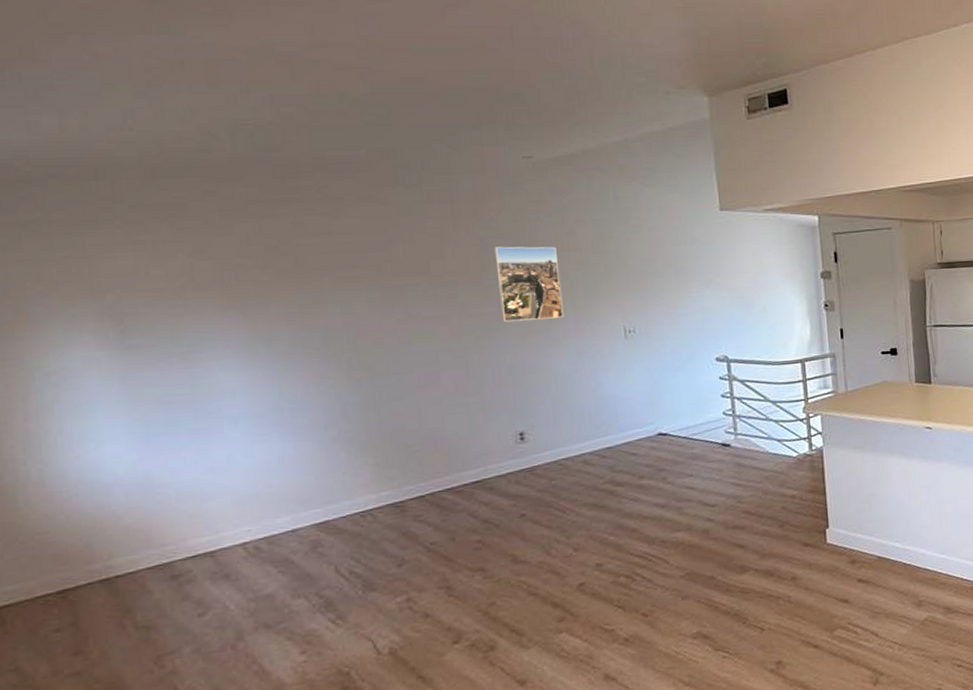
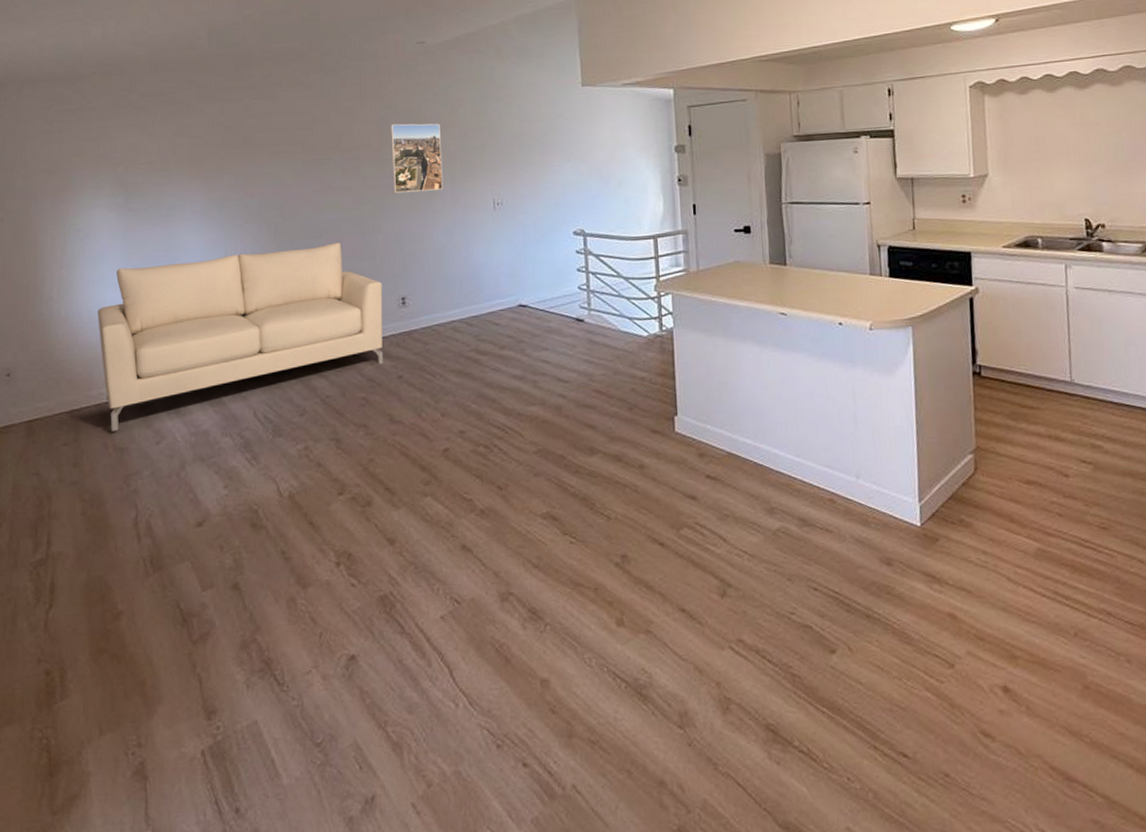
sofa: none [91,377,502,608] -> present [98,243,384,431]

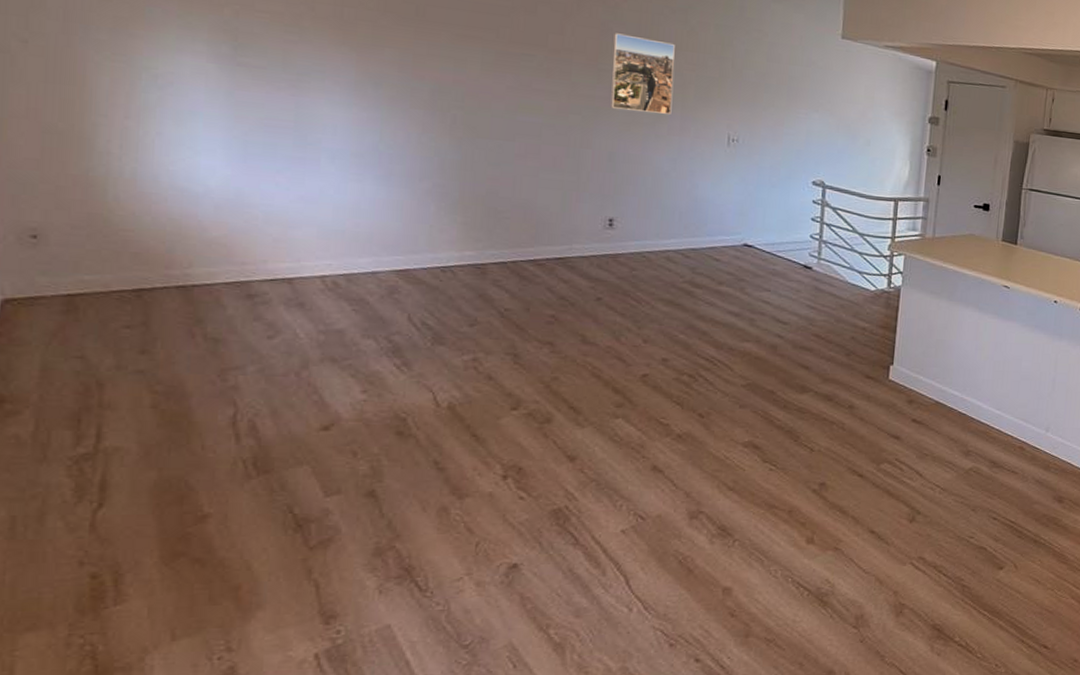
sofa: present [98,243,384,431] -> none [184,131,587,319]

